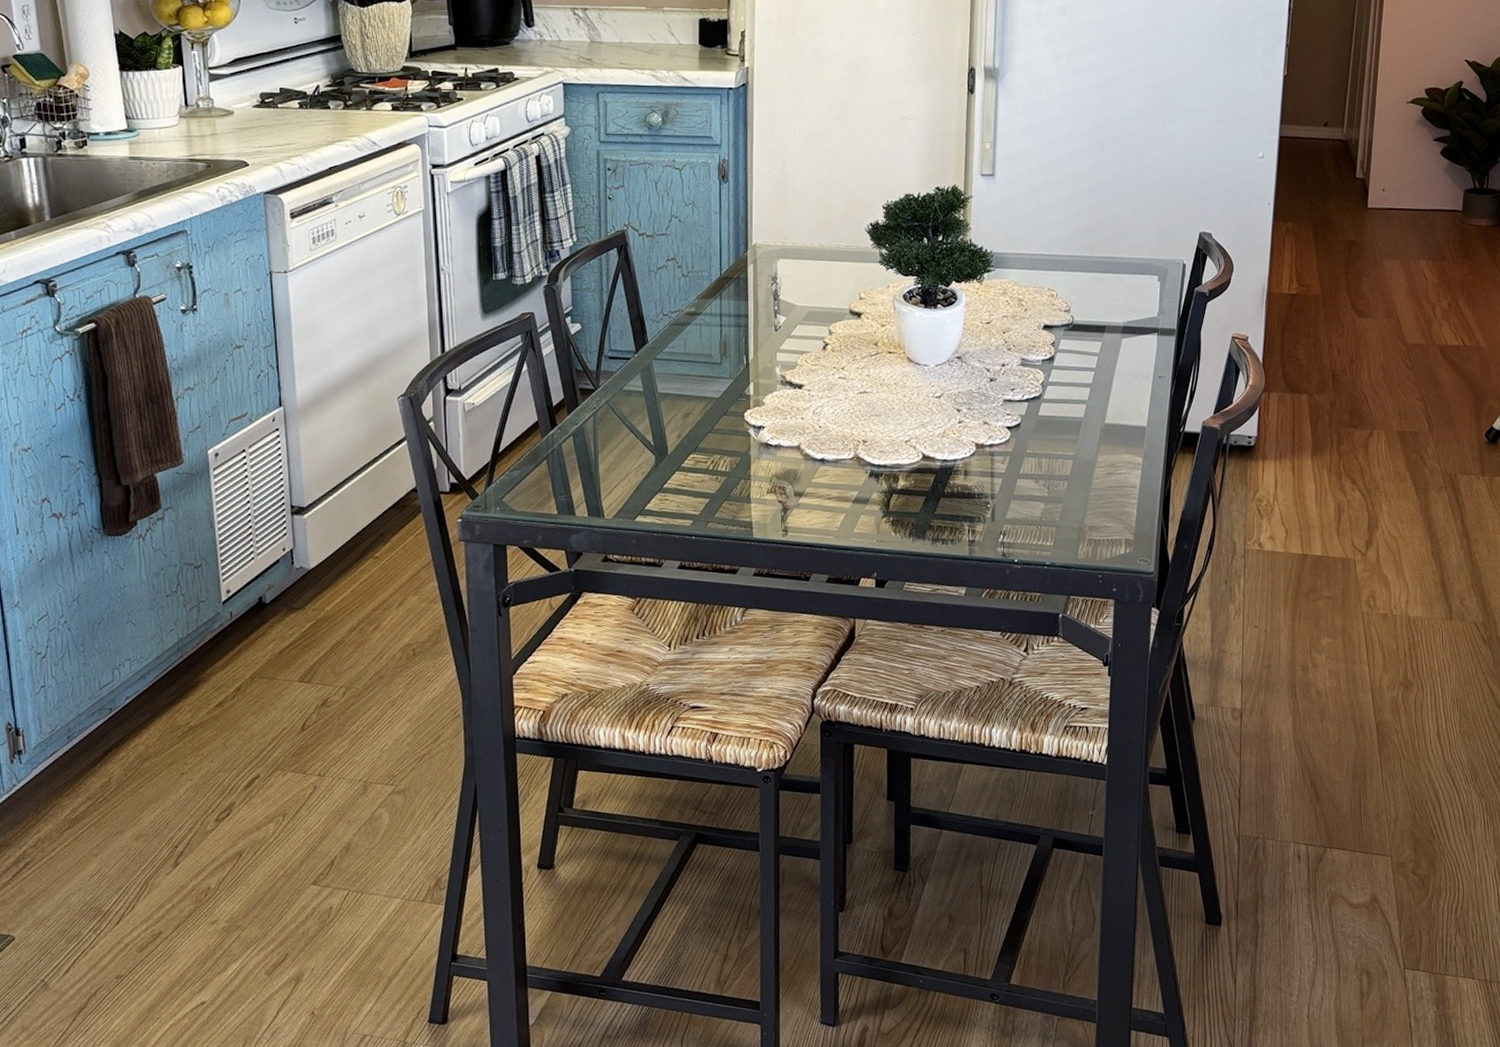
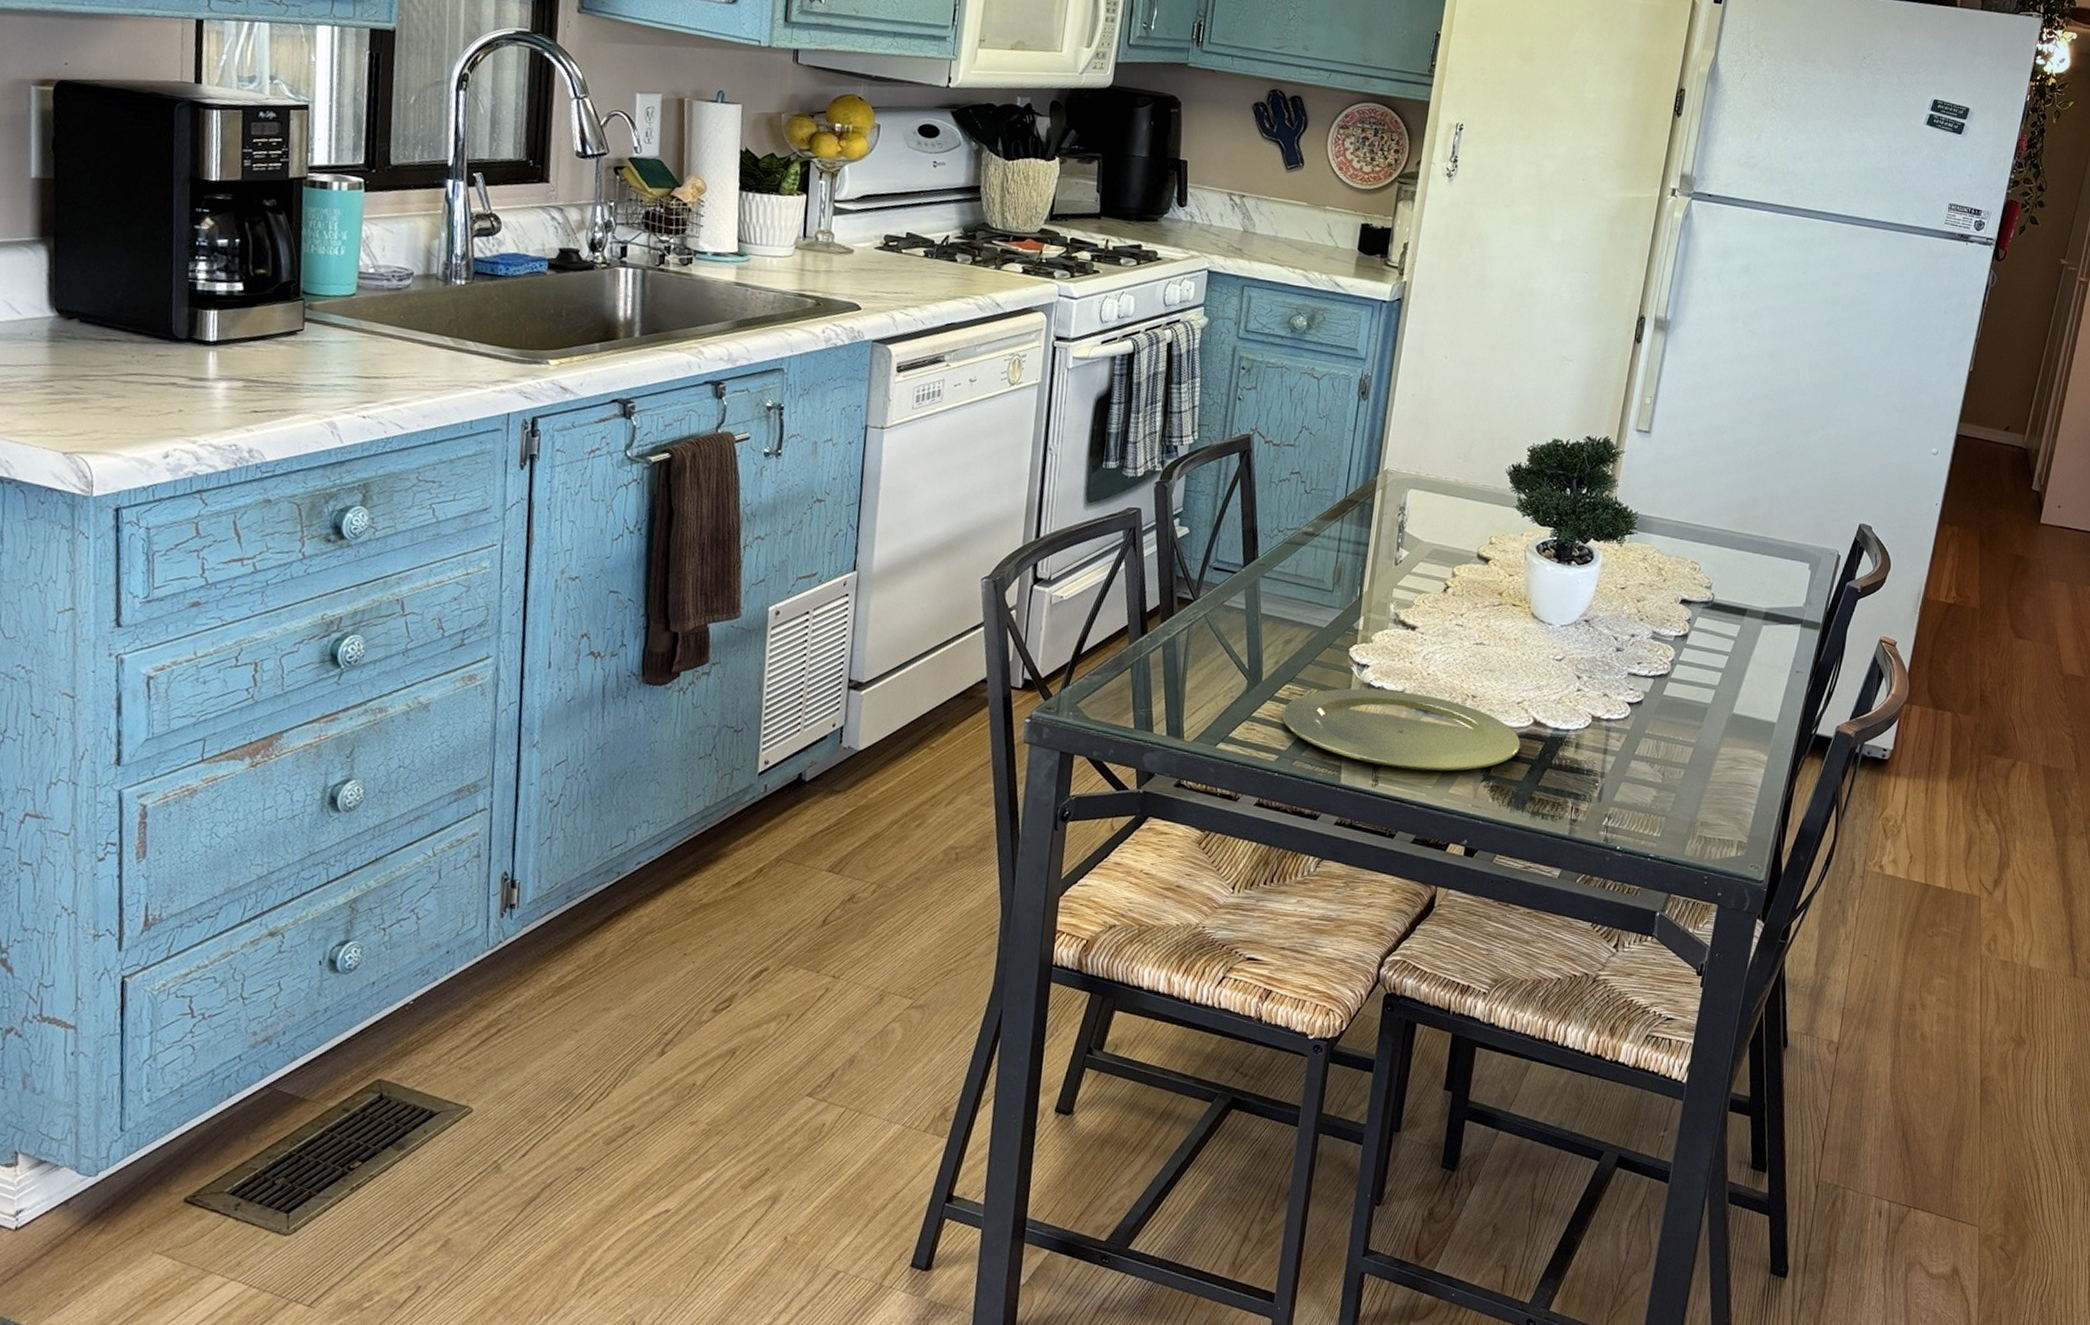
plate: none [691,446,914,516] -> present [1282,688,1521,771]

